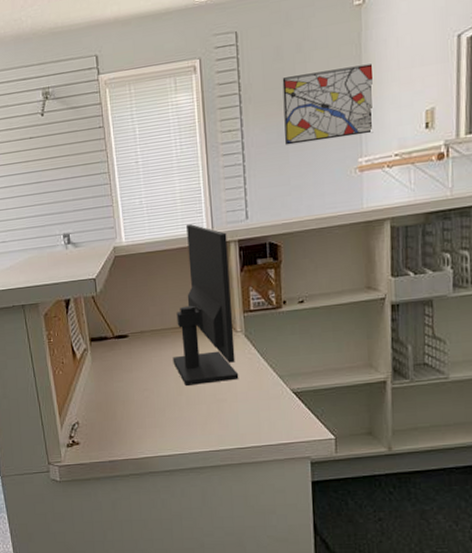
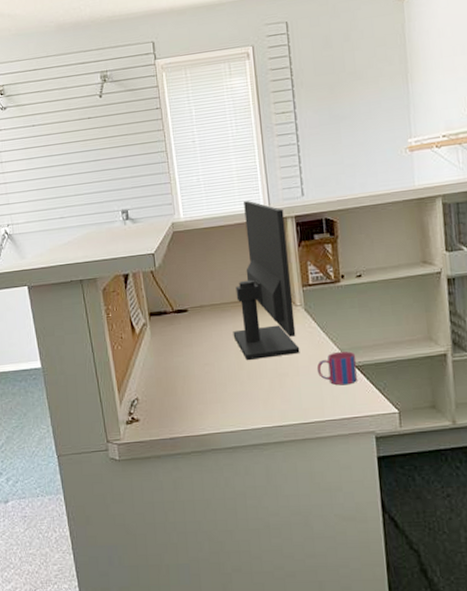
mug: none [255,377,295,412] -> present [316,351,357,386]
wall art: present [282,64,374,145] -> none [332,52,421,127]

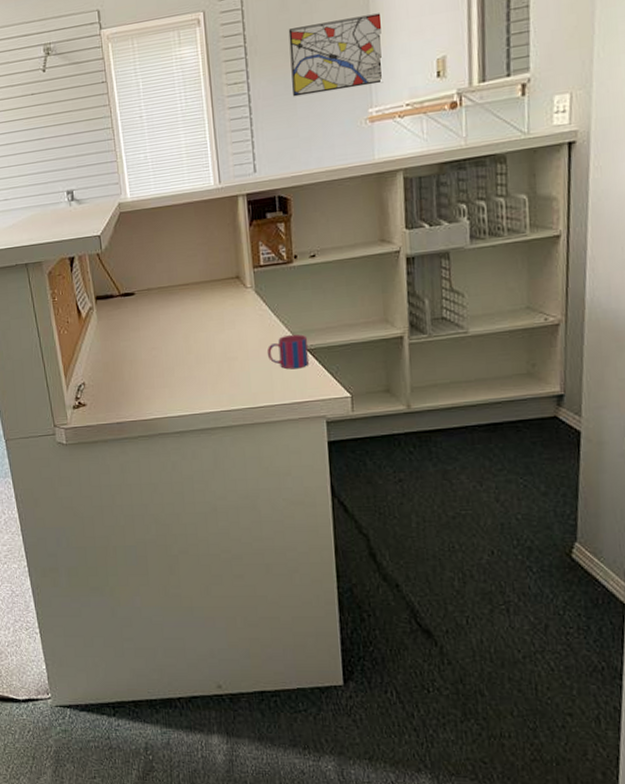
monitor: present [233,200,300,360] -> none [181,178,250,344]
wall art: none [332,52,421,127] -> present [288,13,384,97]

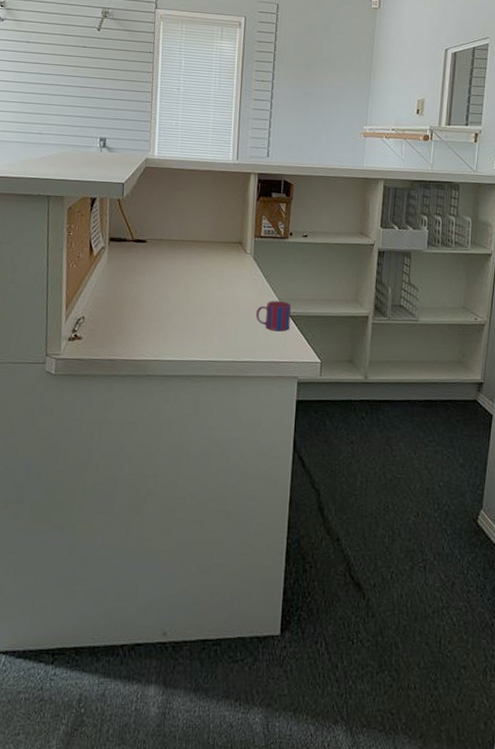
wall art: present [288,13,384,97] -> none [307,49,381,108]

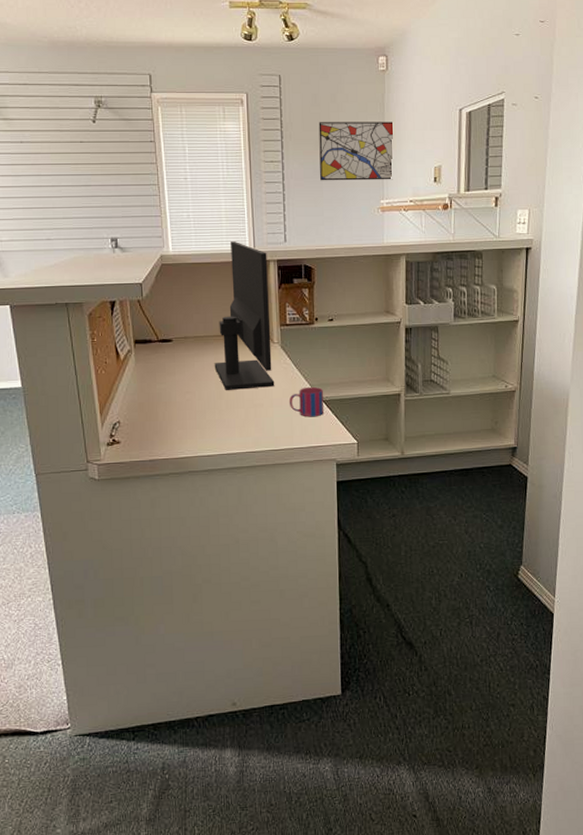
monitor: none [185,151,249,297] -> present [214,240,275,390]
wall art: none [307,49,381,108] -> present [318,121,393,181]

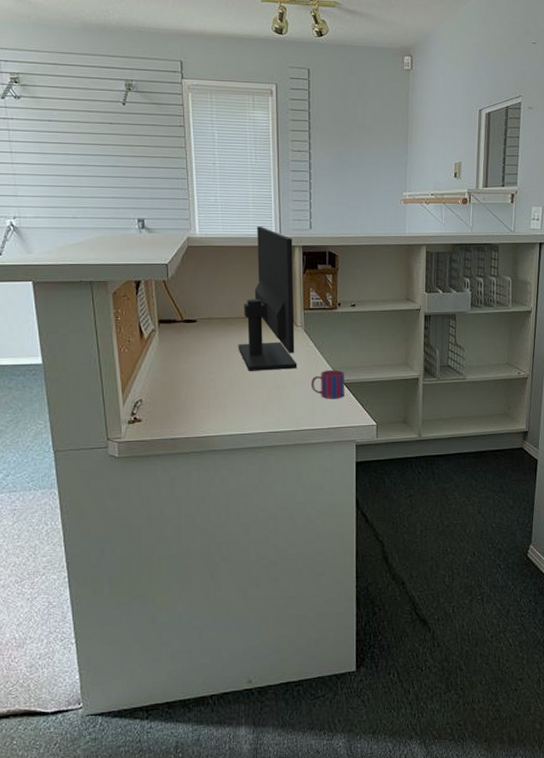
wall art: present [318,121,393,181] -> none [345,115,416,174]

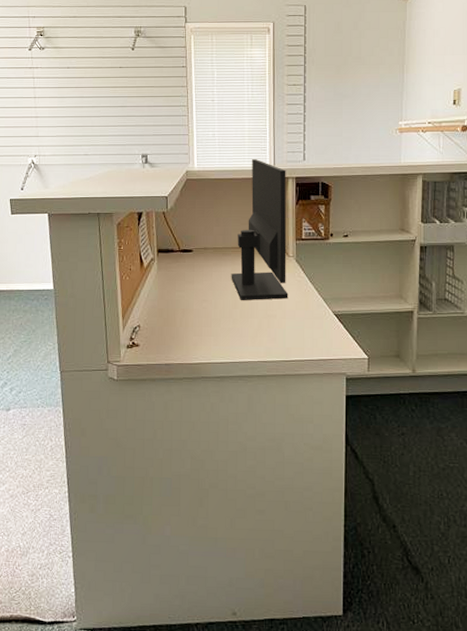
mug: present [310,369,345,399] -> none [301,300,336,330]

